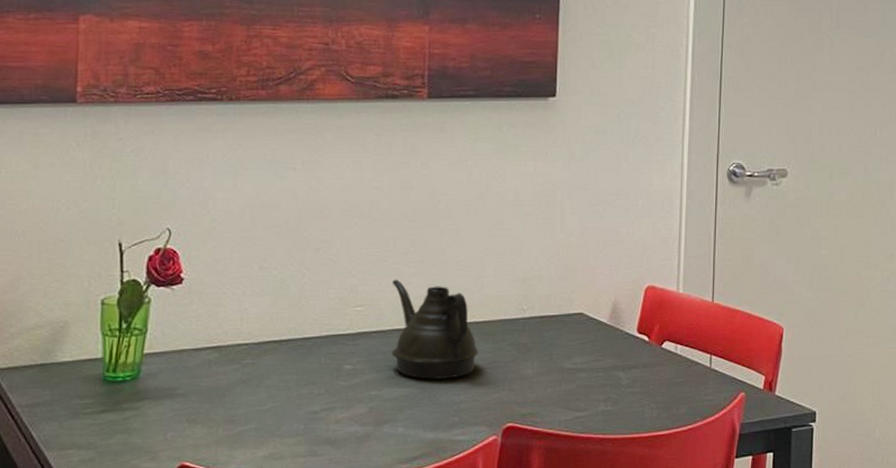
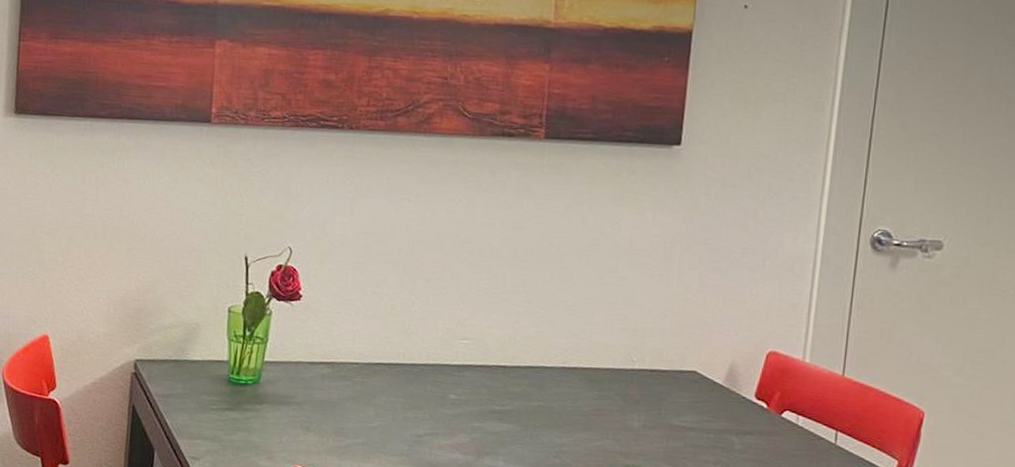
teapot: present [392,279,479,379] -> none [496,317,584,421]

